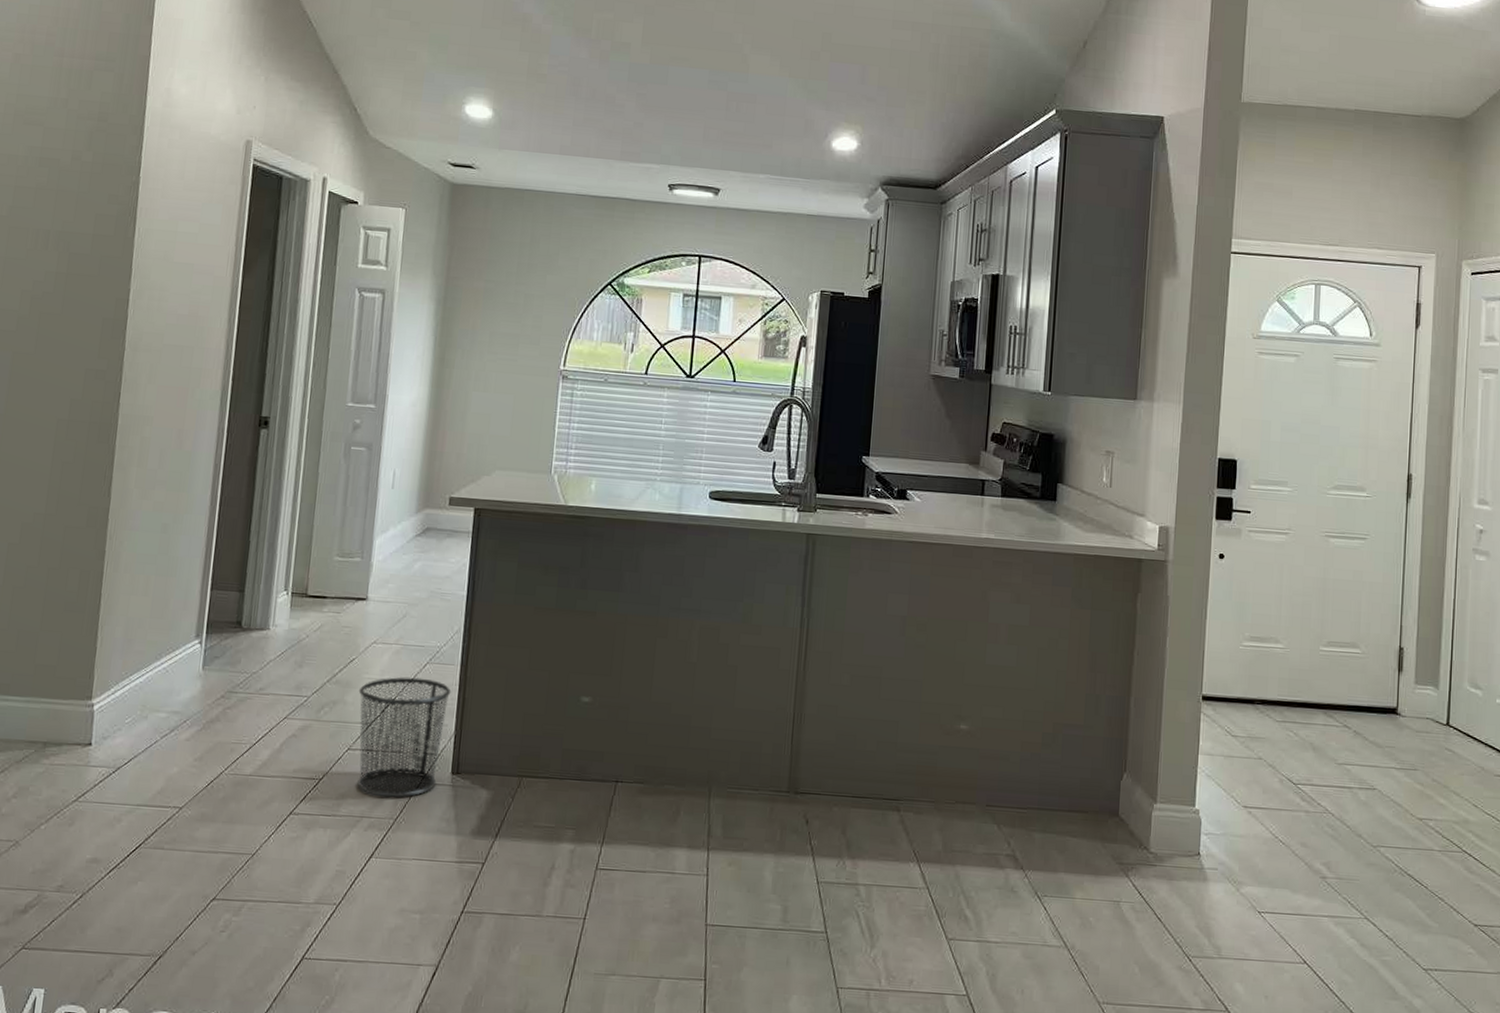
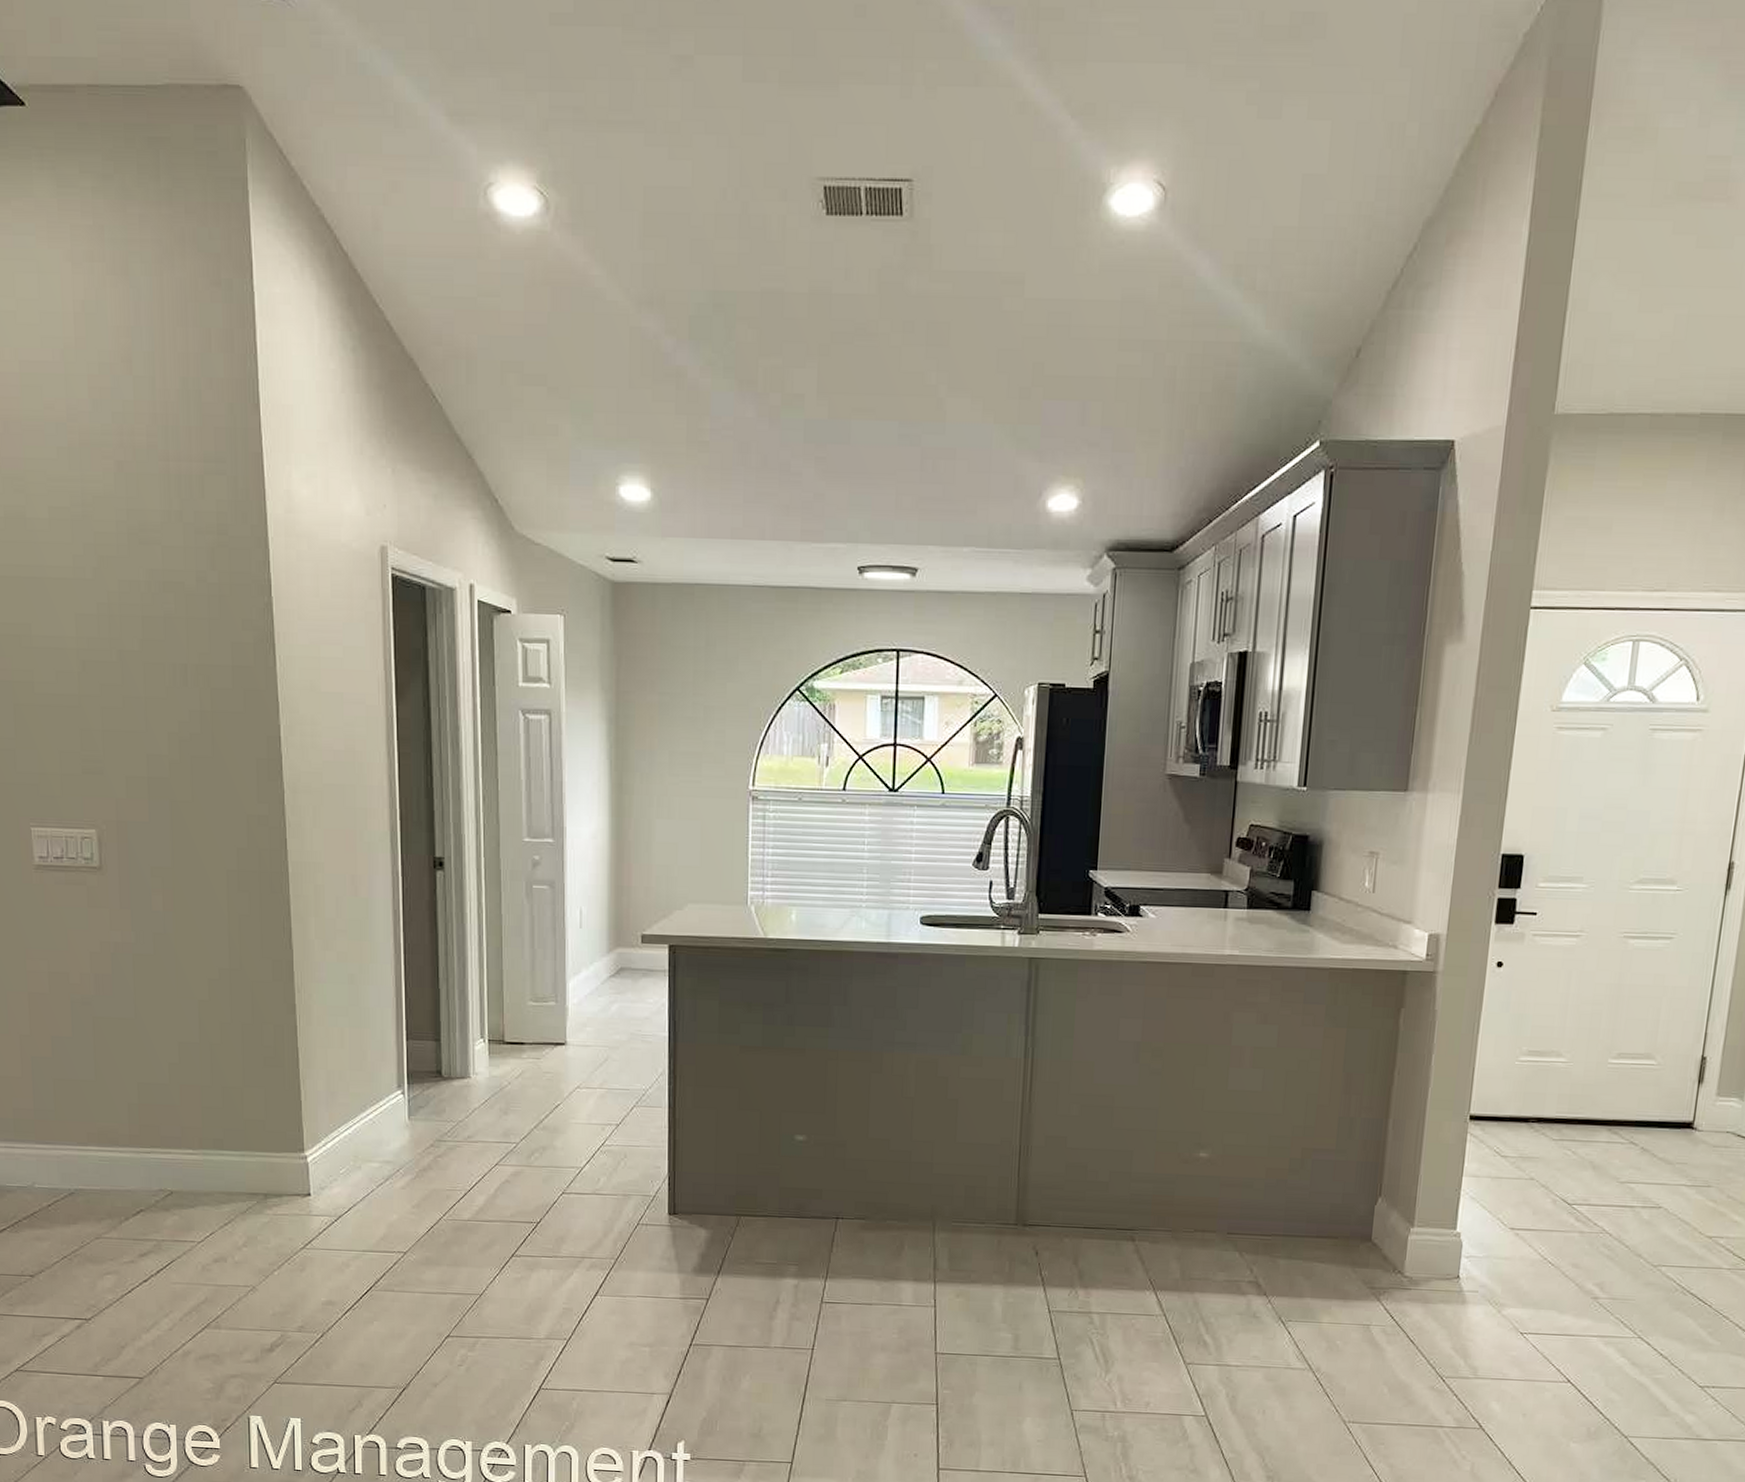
waste bin: present [357,677,452,798] -> none [567,1121,661,1239]

